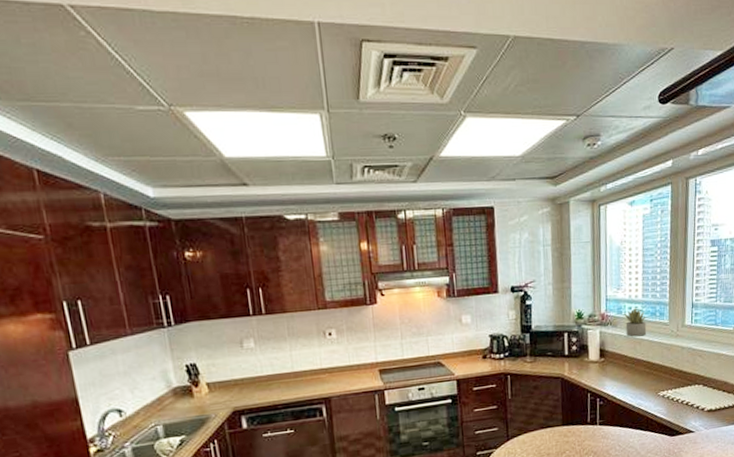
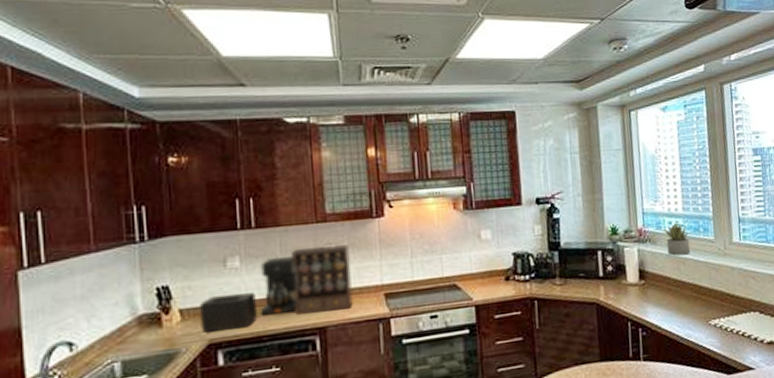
toaster: none [223,369,272,402] -> present [200,293,257,333]
coffee maker: none [272,339,305,388] -> present [261,257,299,315]
spice rack: none [298,328,352,387] -> present [292,245,353,315]

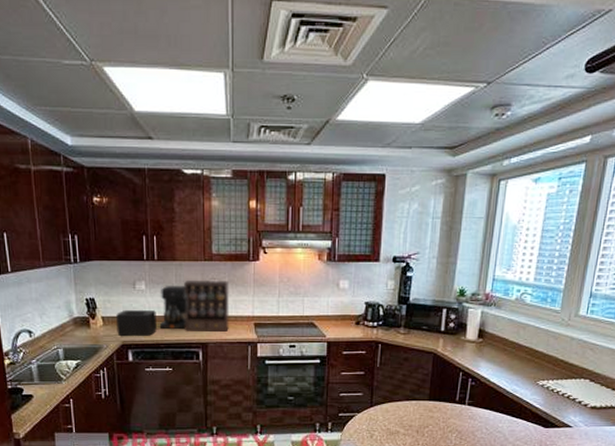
succulent plant: present [663,223,691,256] -> none [510,291,535,321]

